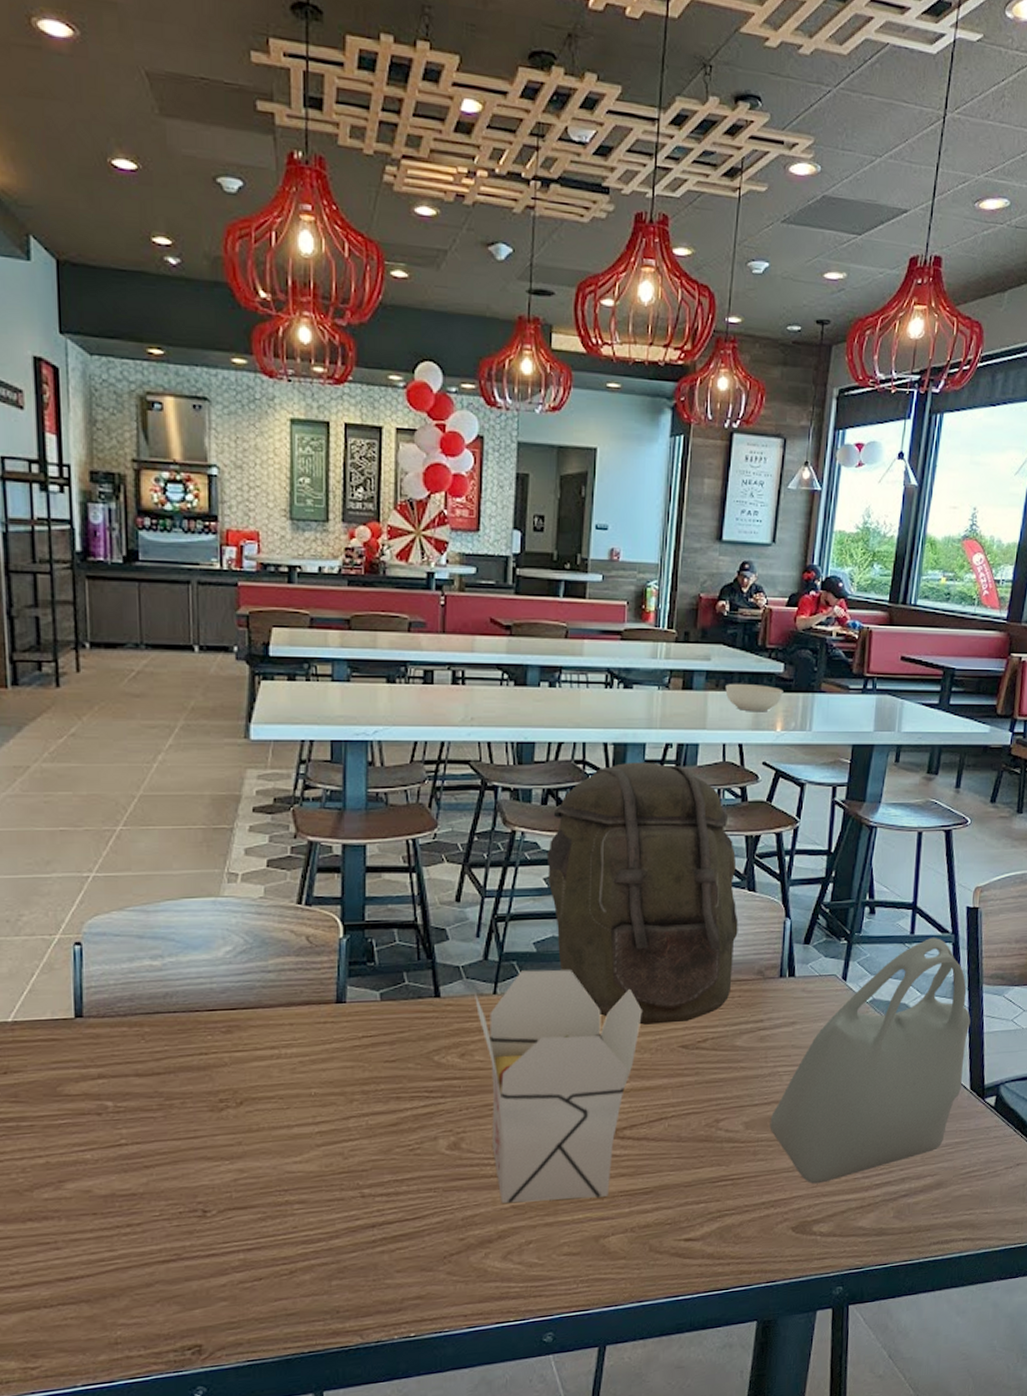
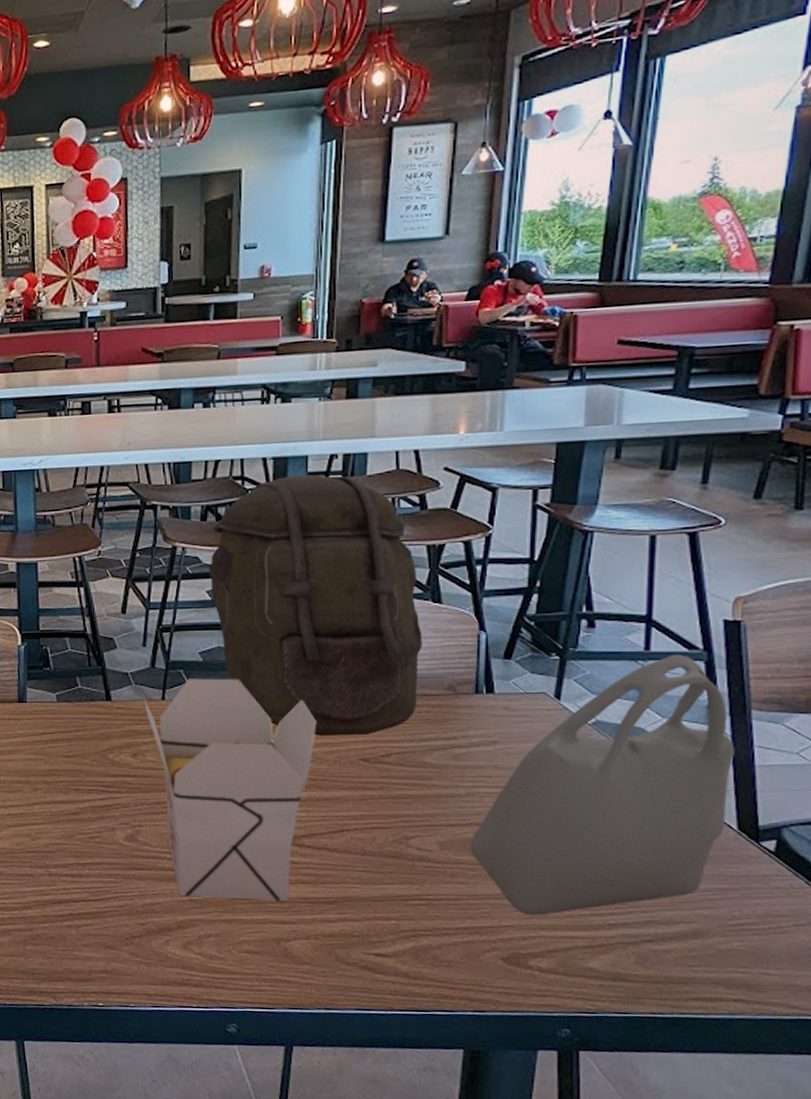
bowl: present [725,684,783,712] -> none [396,386,466,416]

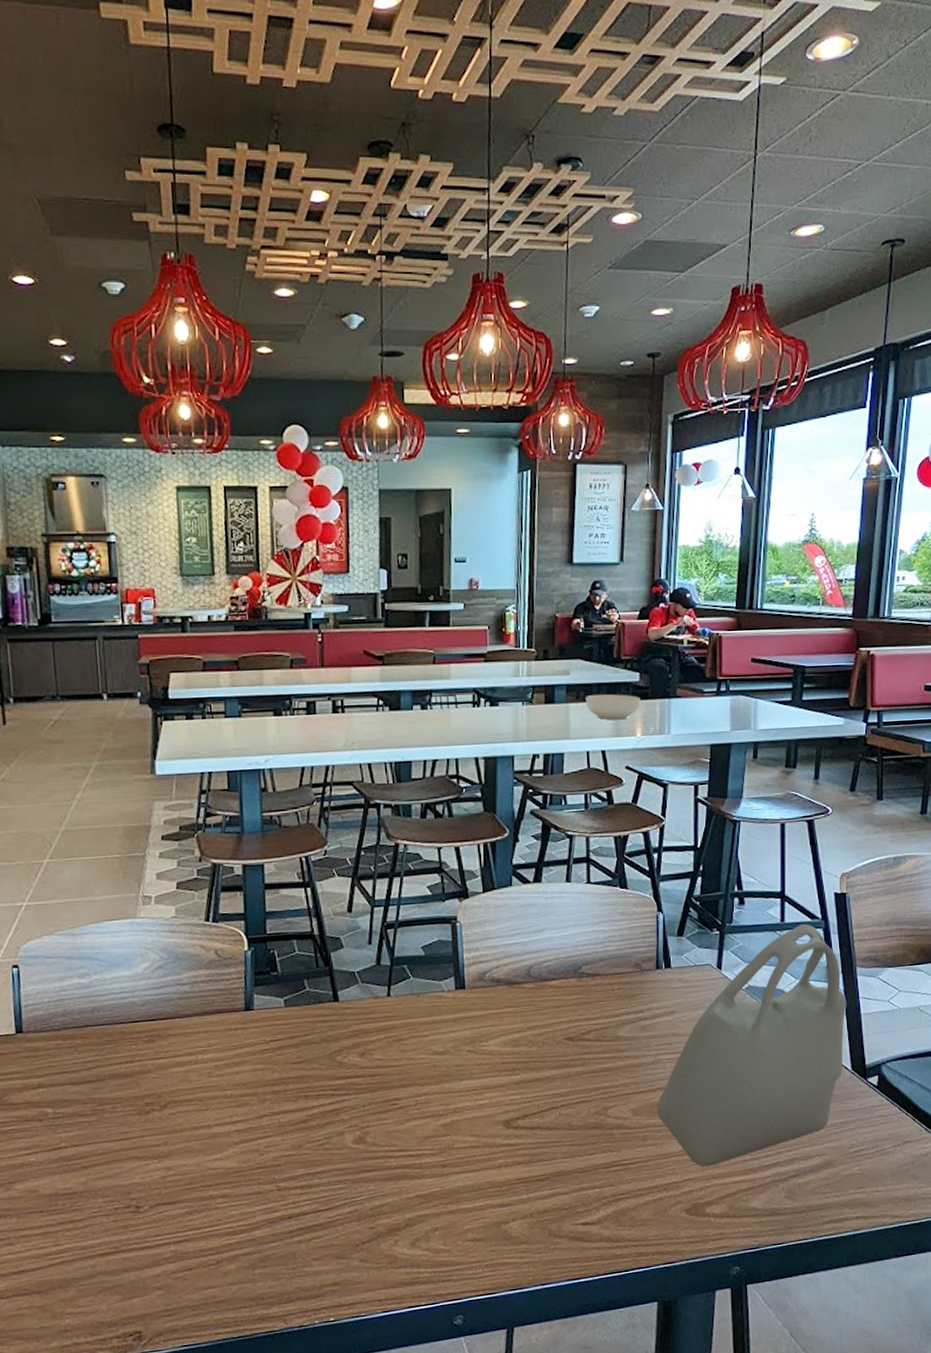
takeout container: present [144,678,316,901] -> none [370,970,527,1193]
backpack: present [208,474,422,736] -> none [428,773,613,1020]
bowl: none [396,386,466,416] -> present [585,694,641,720]

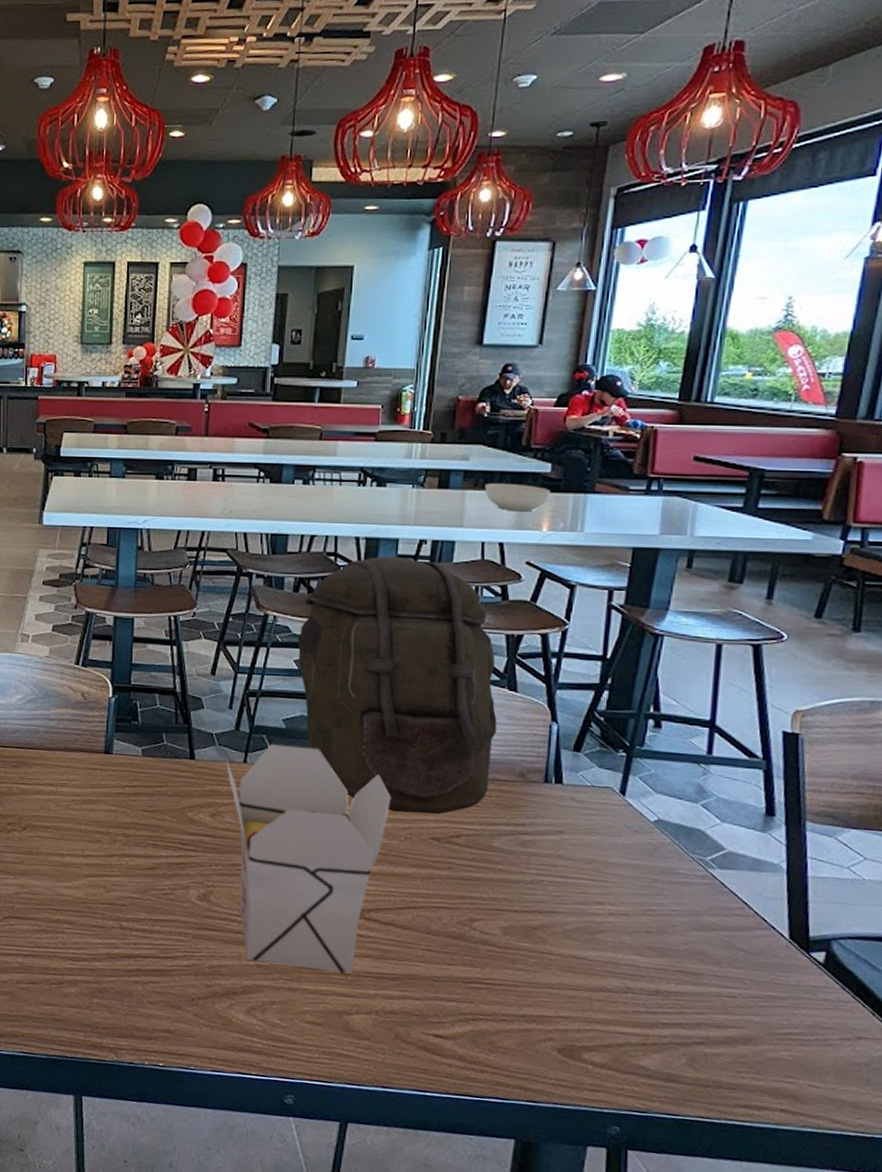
takeout container: none [370,970,527,1193] -> present [226,744,391,974]
backpack: none [428,773,613,1020] -> present [297,556,497,815]
handbag: present [656,923,847,1167] -> none [531,760,789,1009]

